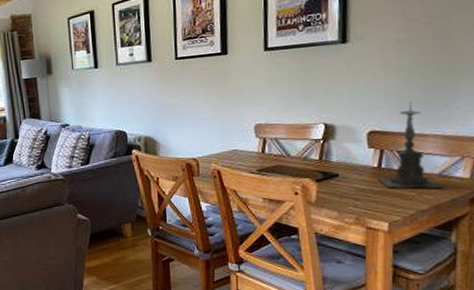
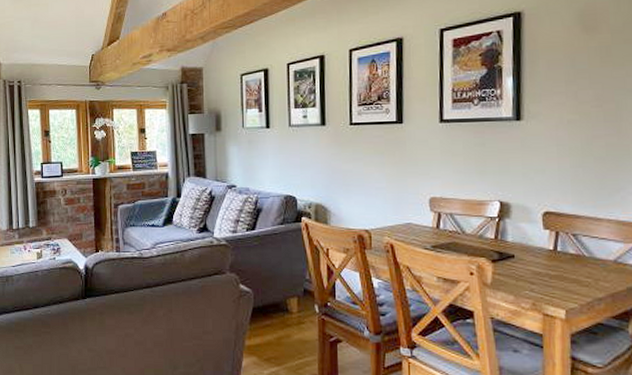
candle holder: present [376,101,444,189] -> none [552,183,619,276]

